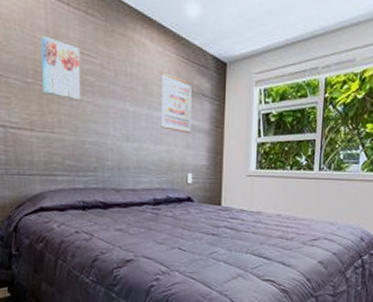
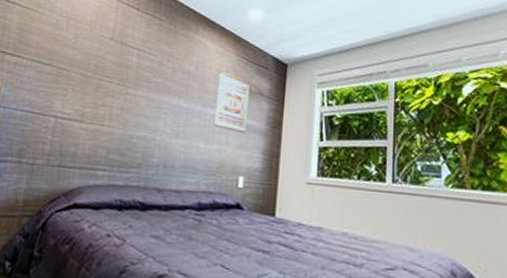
wall art: present [41,36,81,101] -> none [100,36,143,96]

